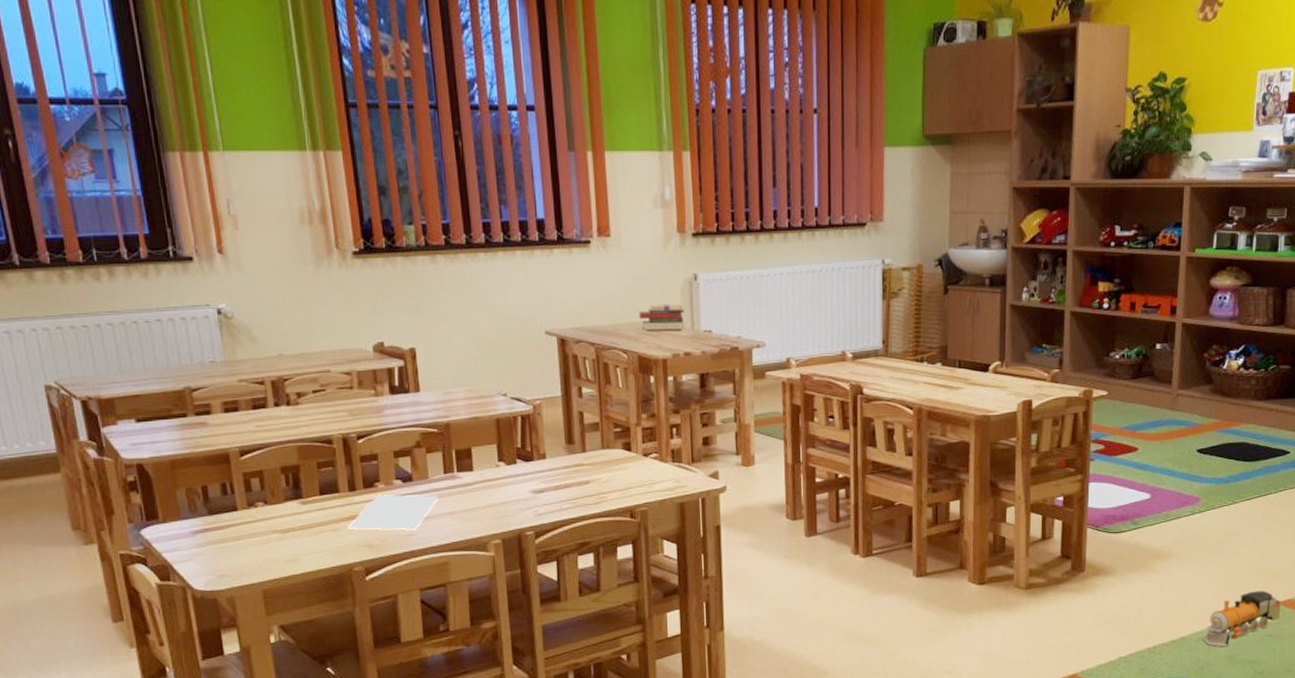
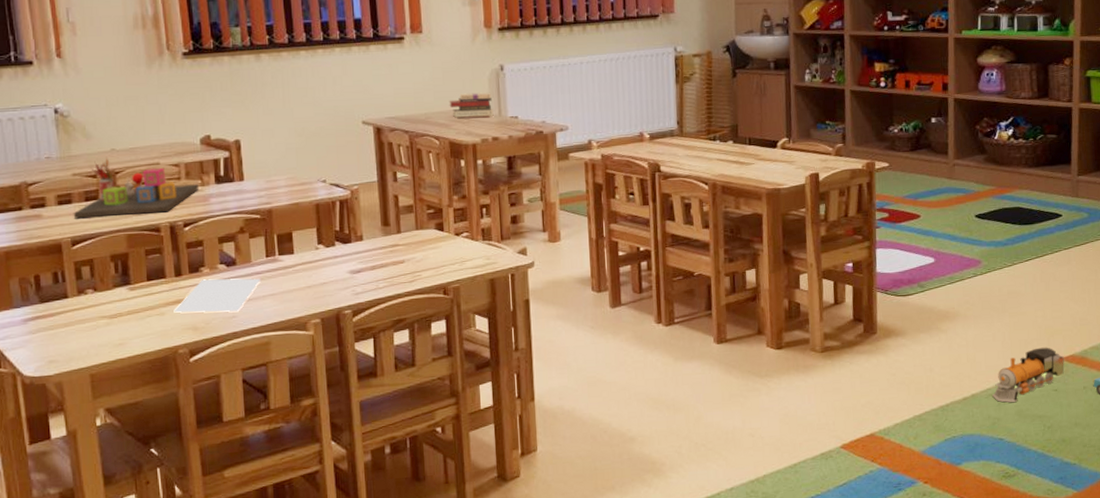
toy block set: none [240,362,373,428] -> present [73,156,200,219]

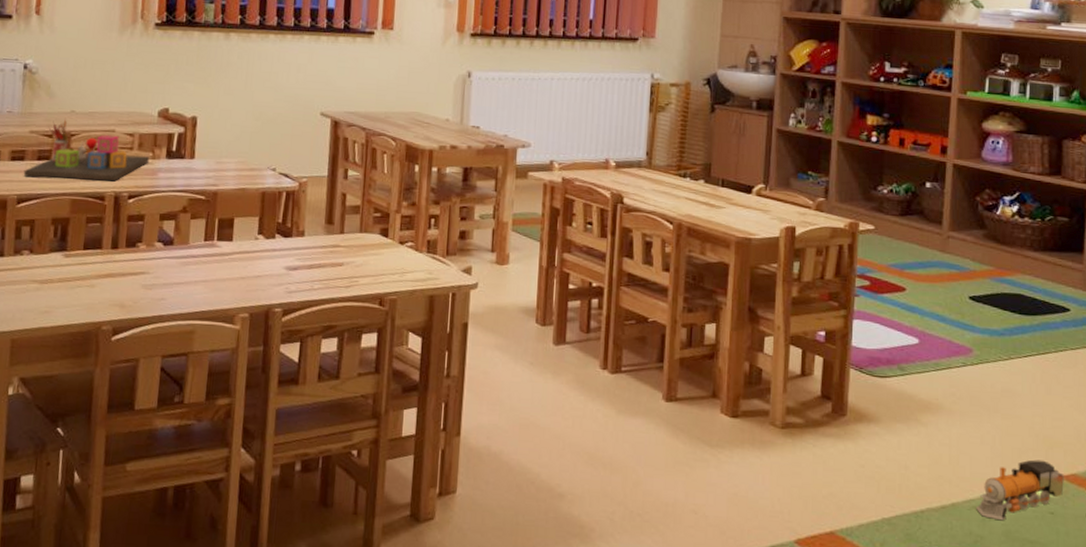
paper: present [174,278,260,313] -> none [104,255,195,294]
books: present [449,92,494,119] -> none [410,96,456,126]

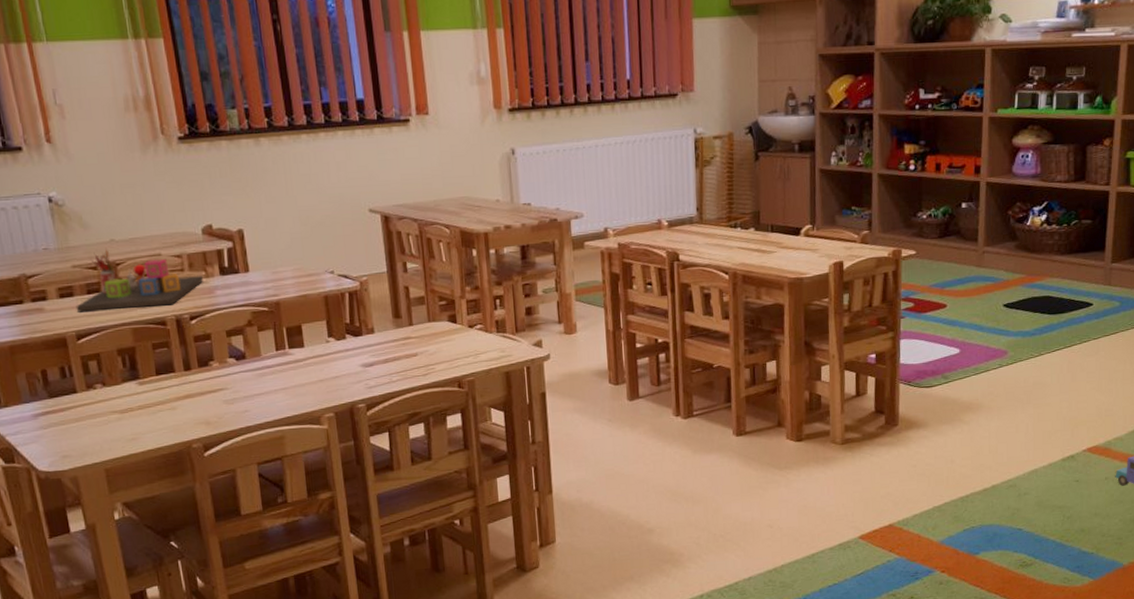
toy train: present [976,459,1064,521] -> none [1013,438,1087,494]

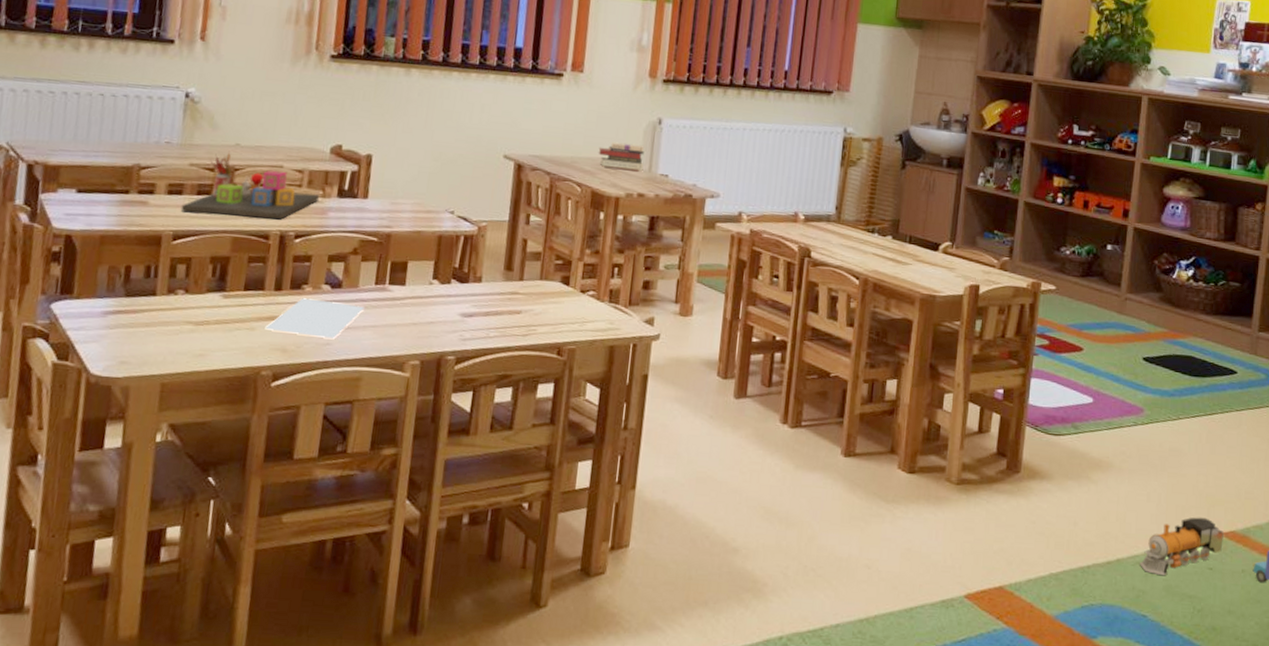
paper: none [185,372,271,407] -> present [265,298,364,338]
books: none [458,177,506,207] -> present [598,142,645,173]
toy train: none [1013,438,1087,494] -> present [1140,517,1224,576]

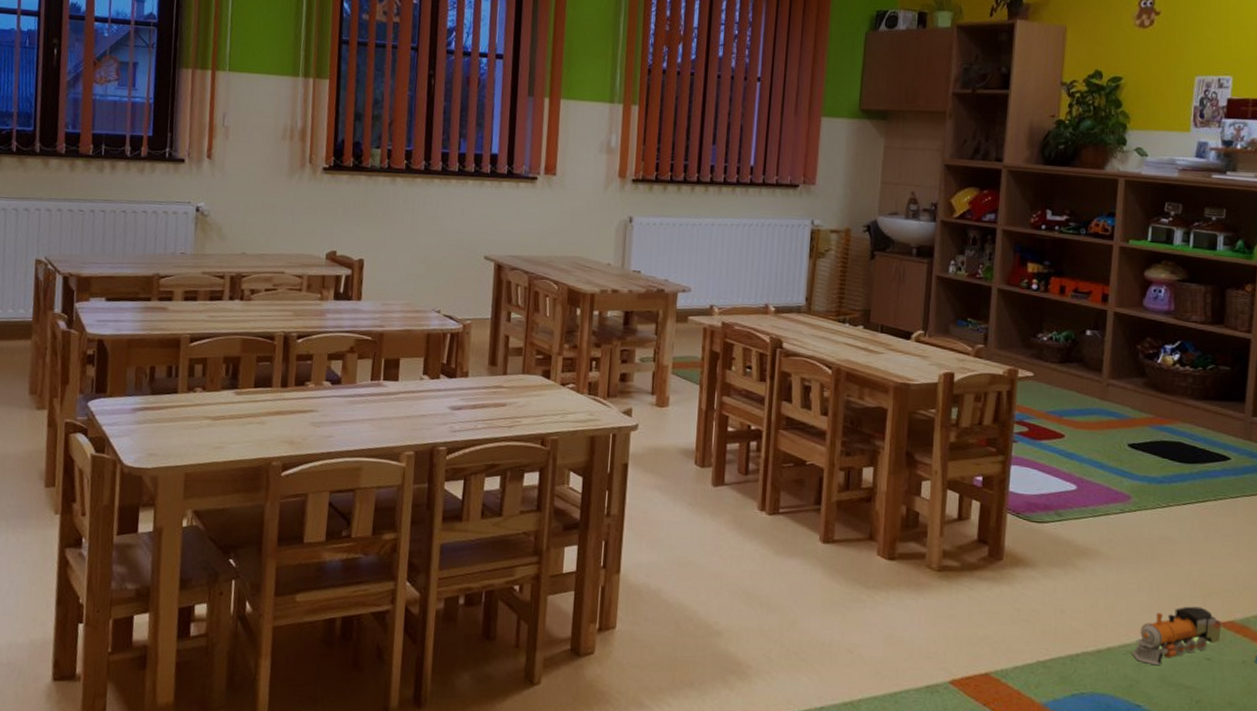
toy block set: present [180,151,320,220] -> none [196,259,318,322]
paper: present [265,298,364,338] -> none [274,394,362,431]
books: present [598,142,645,173] -> none [572,240,617,270]

